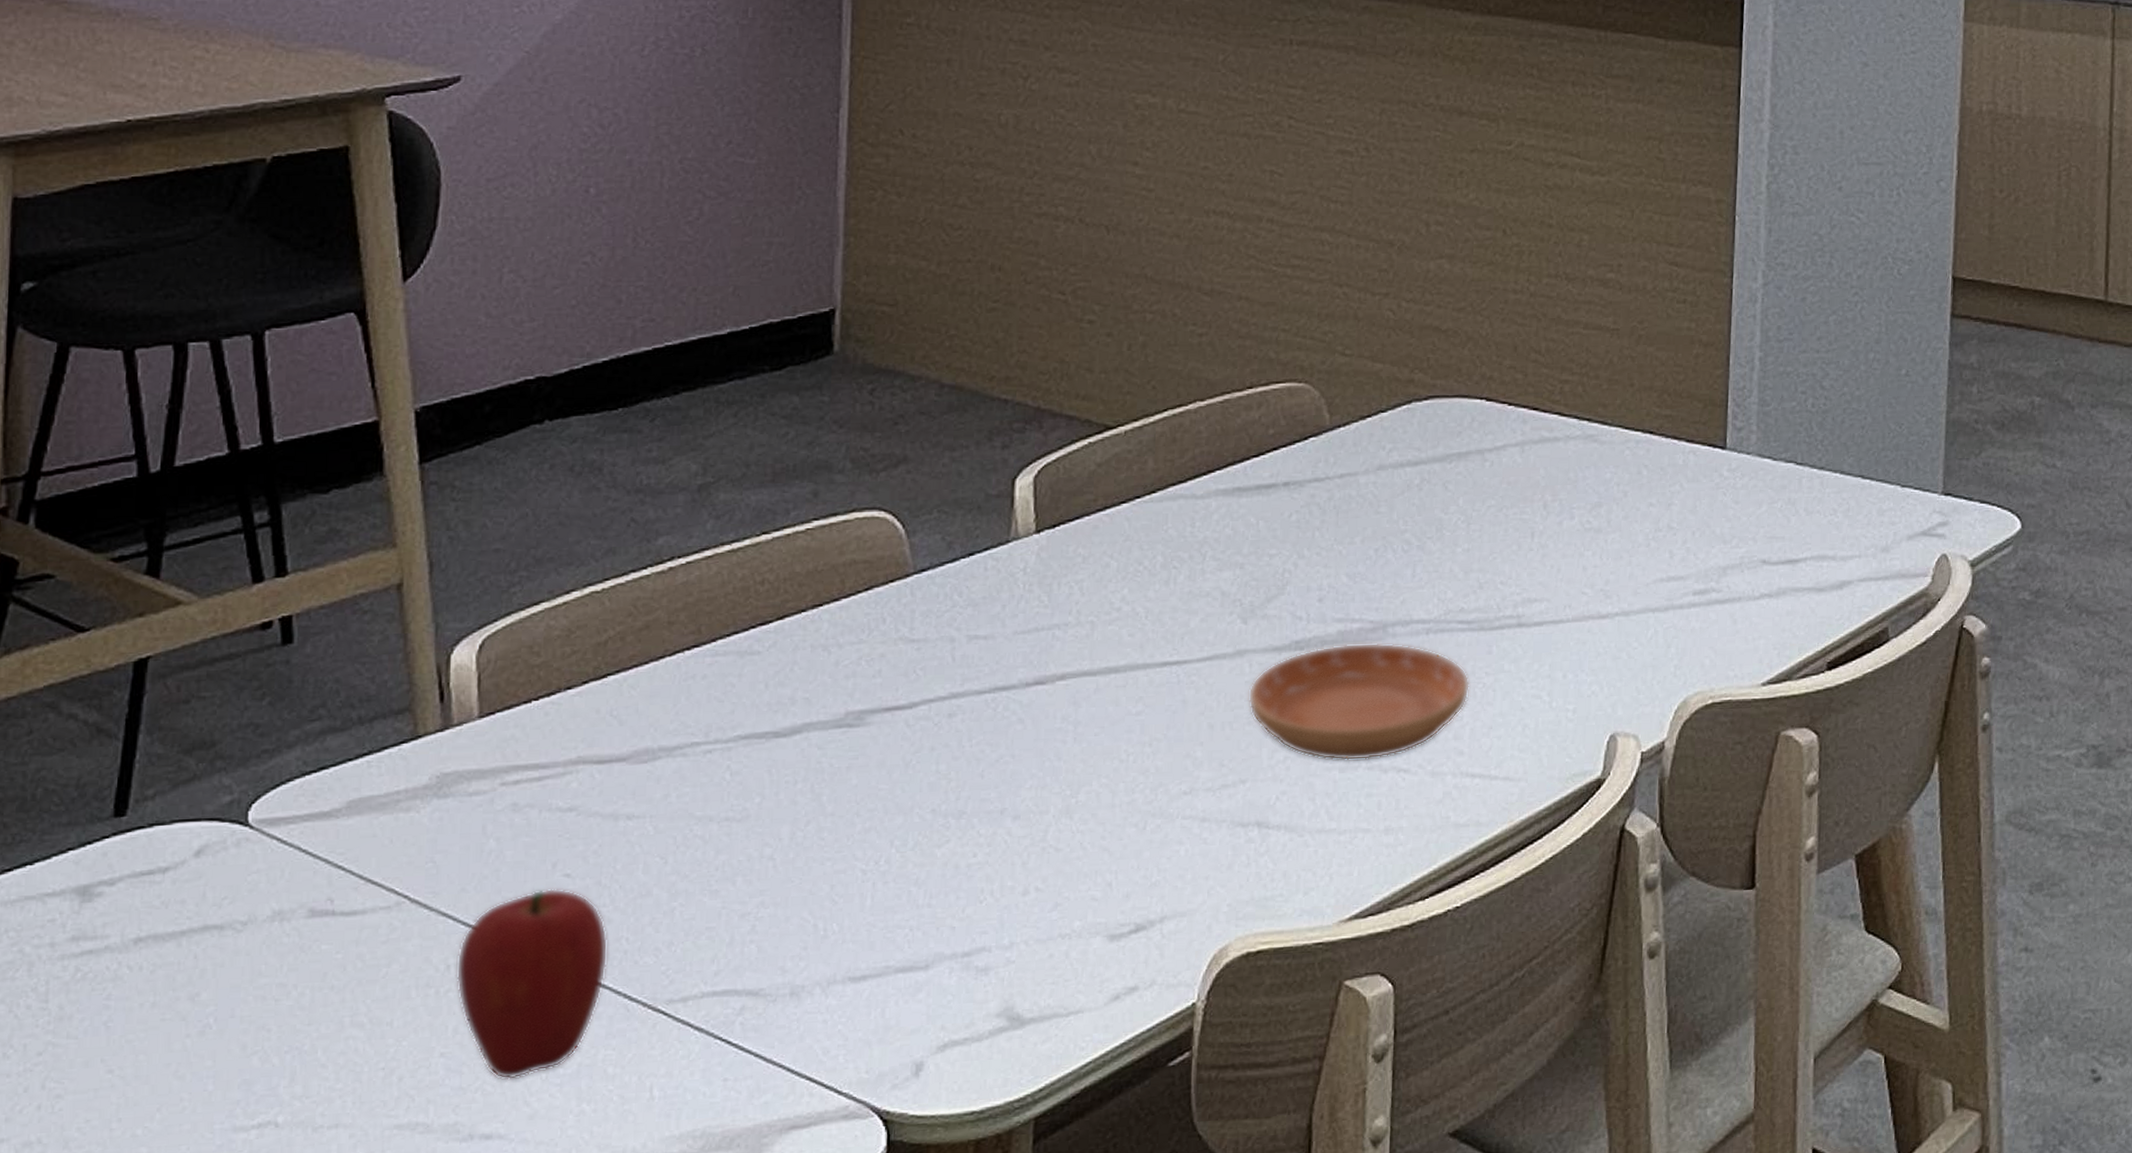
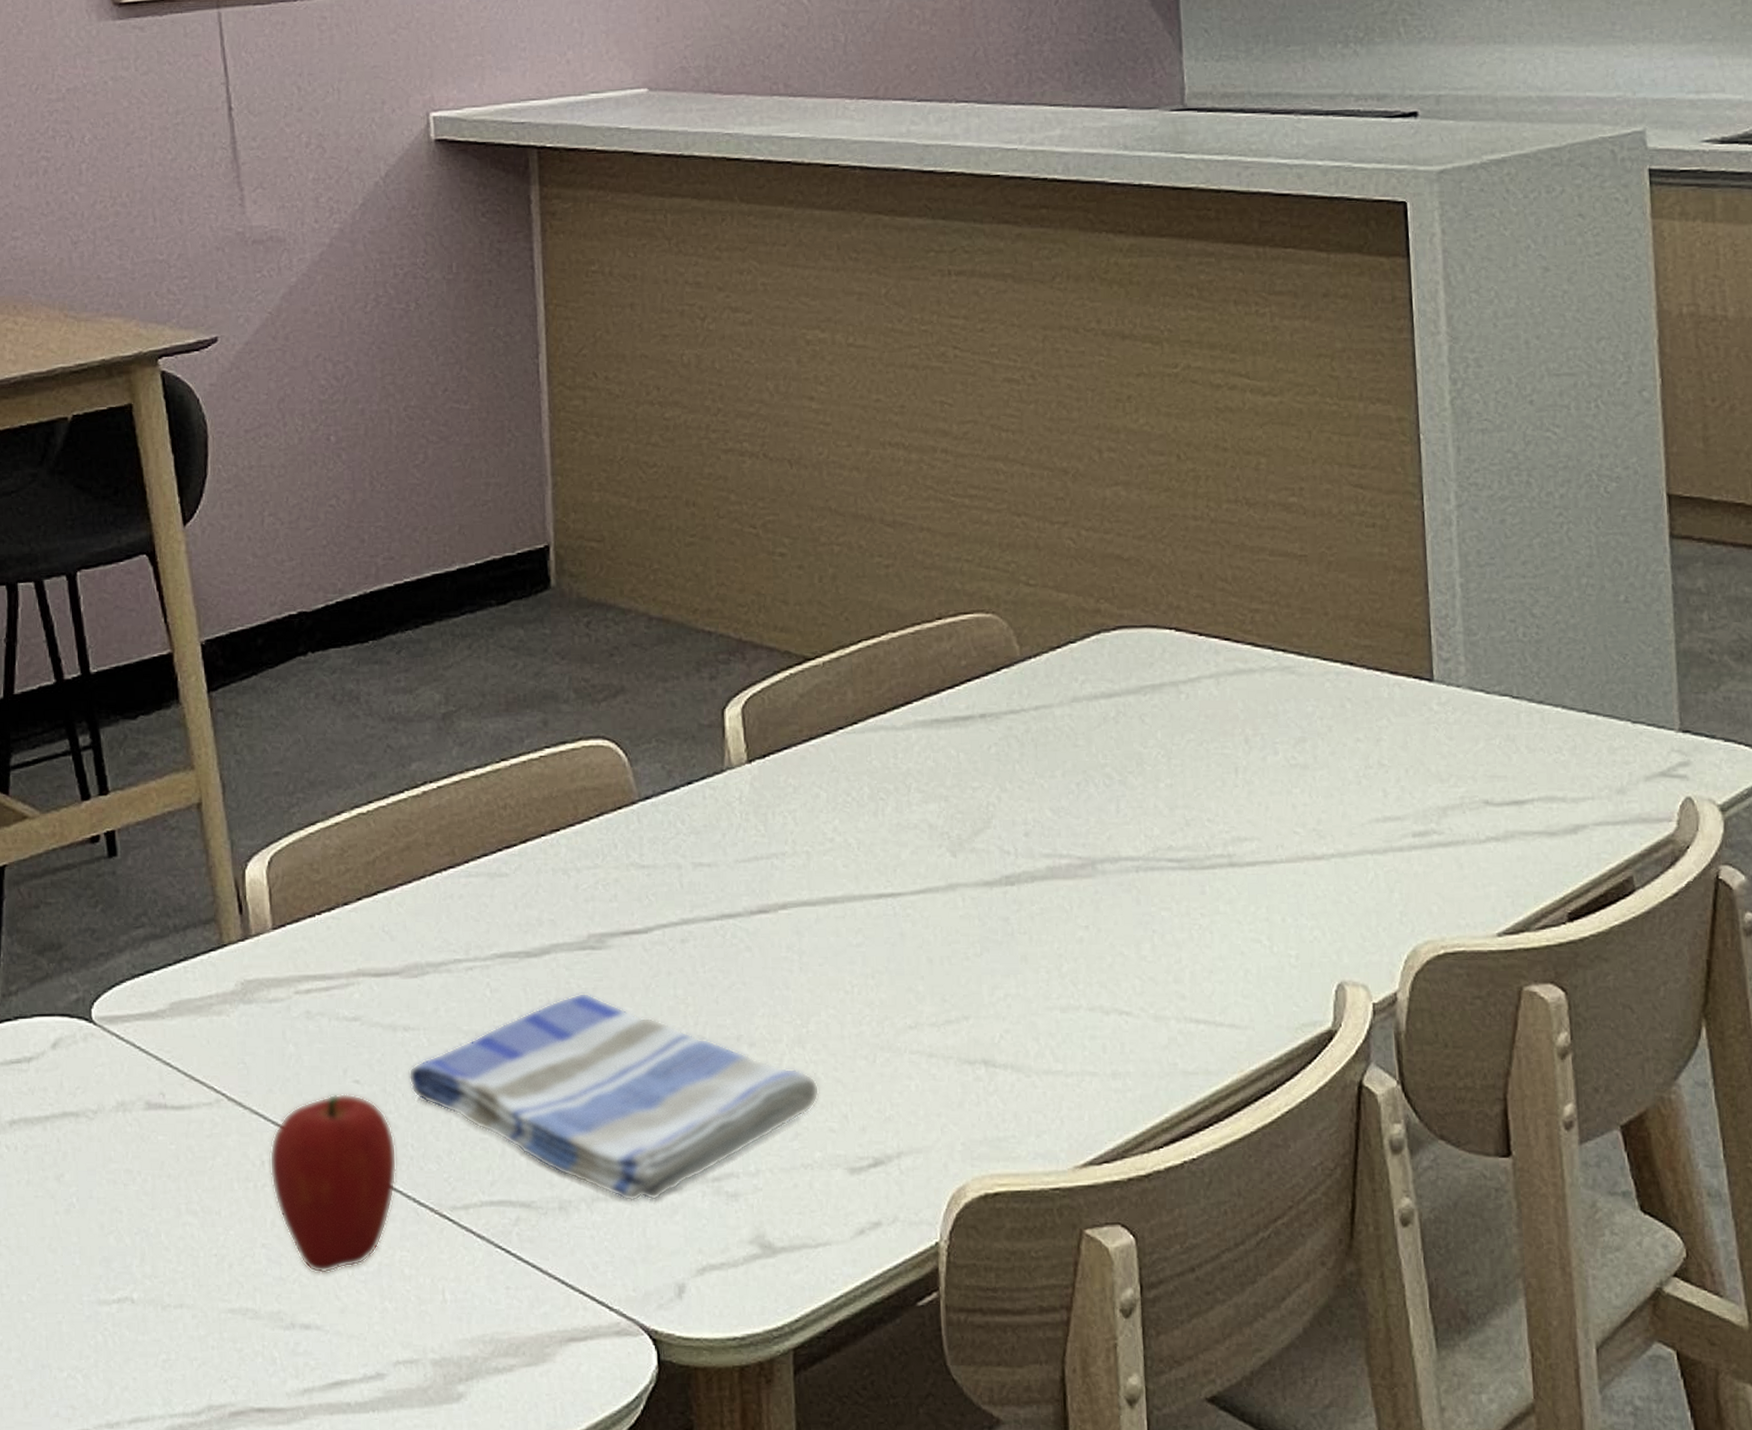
dish towel: none [628,772,1085,983] -> present [408,992,820,1201]
saucer: present [1248,642,1471,761] -> none [963,879,1186,1001]

